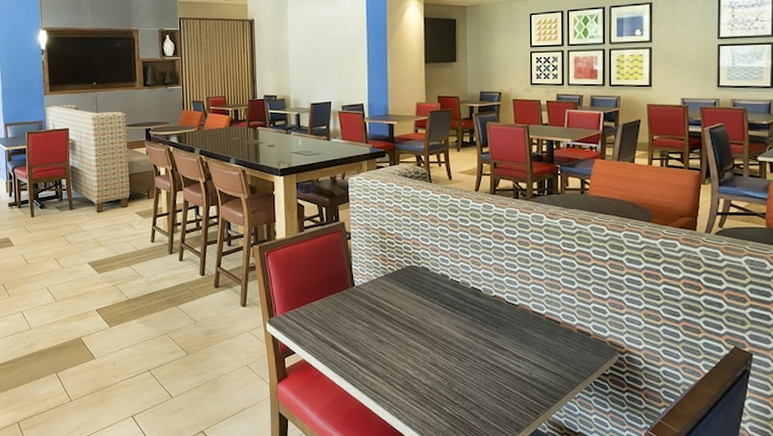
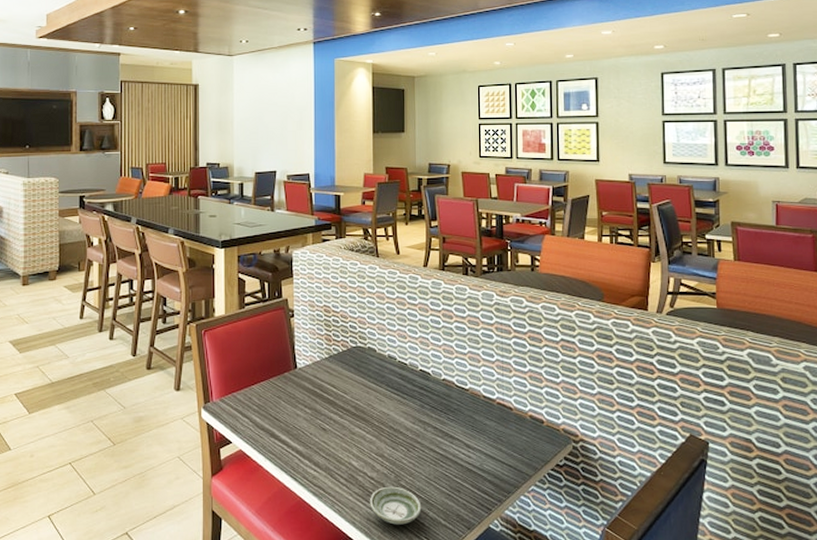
saucer: none [424,392,473,427] -> present [369,486,422,525]

